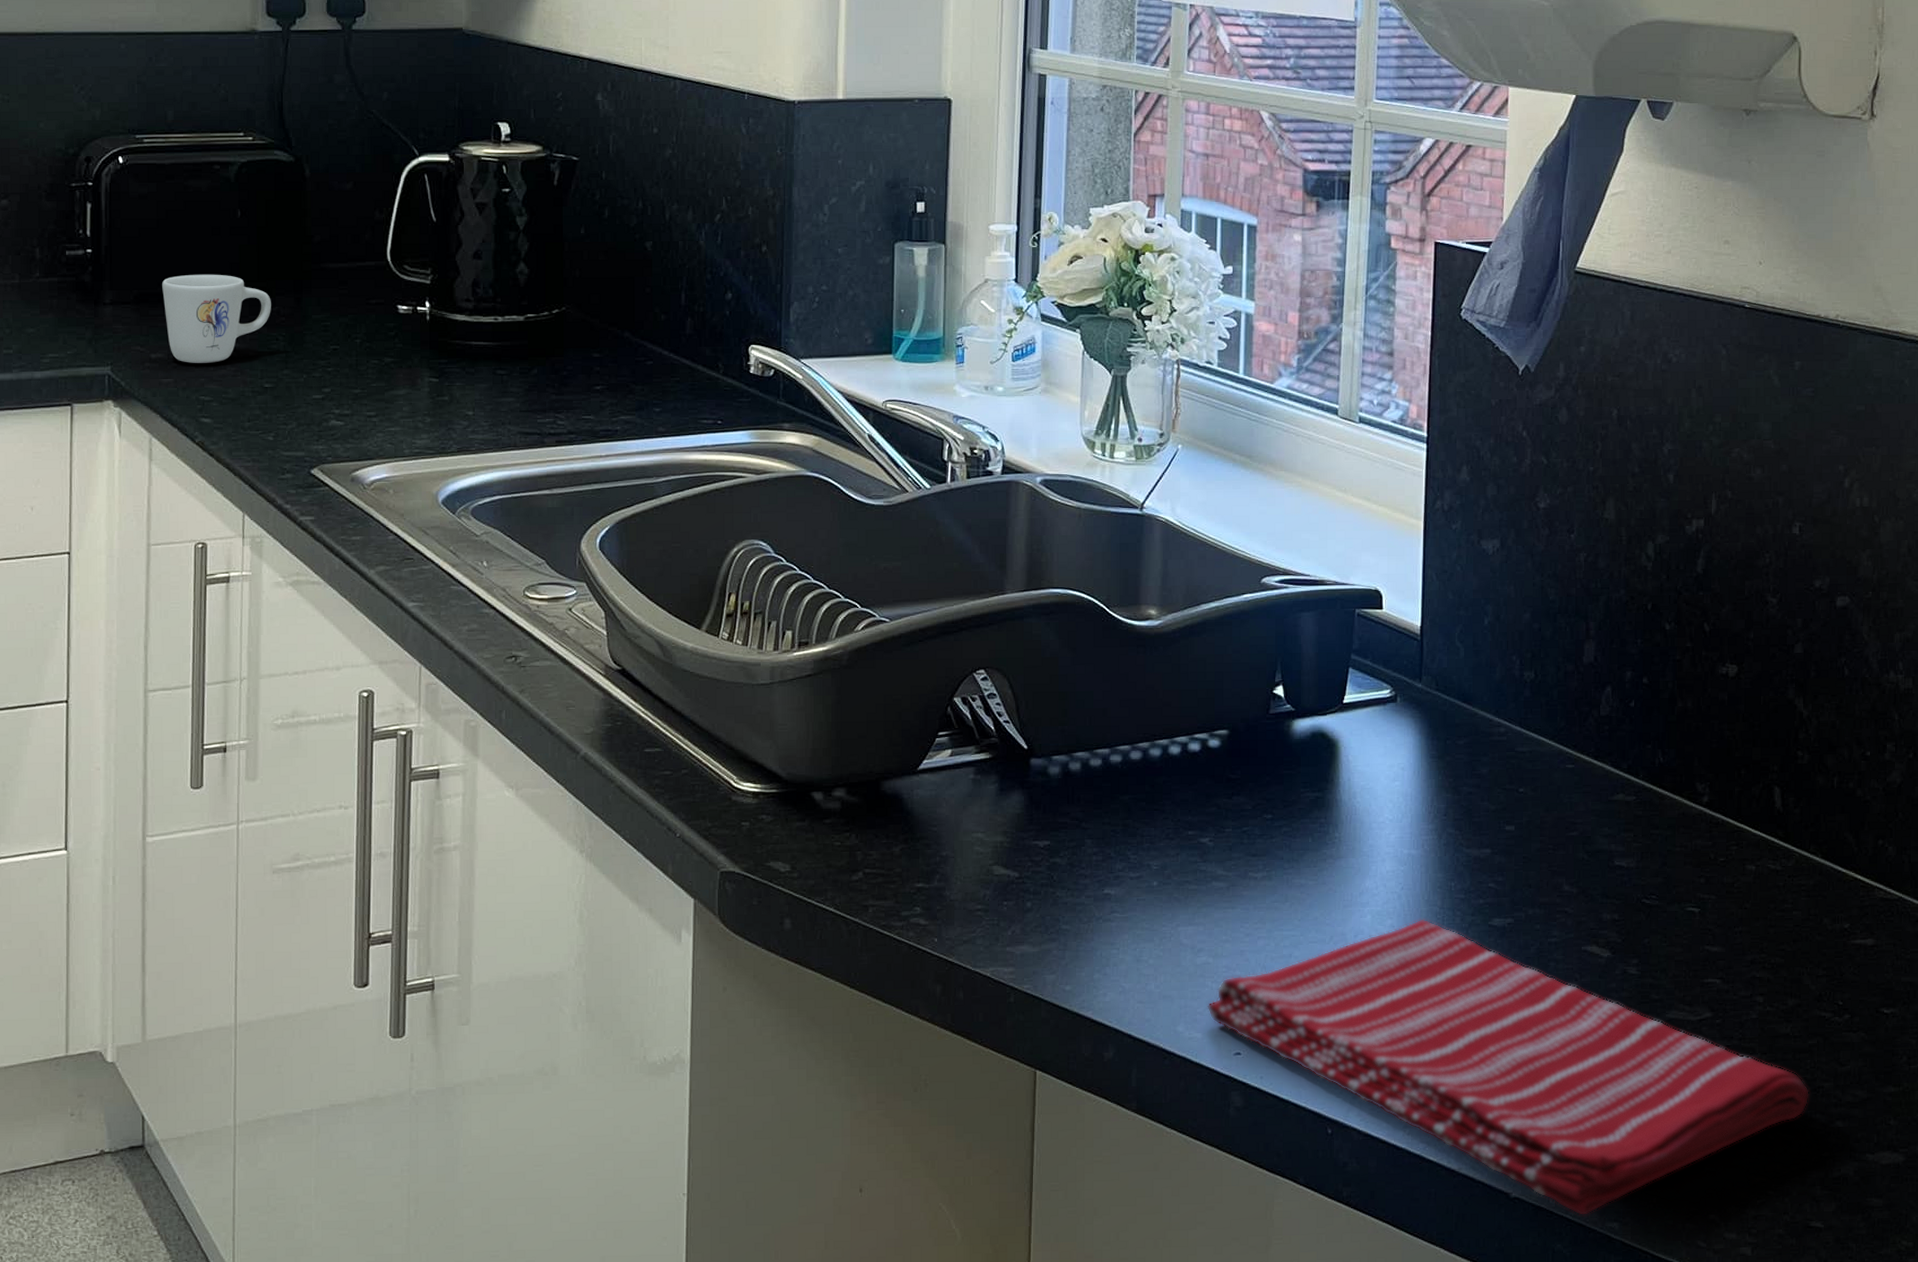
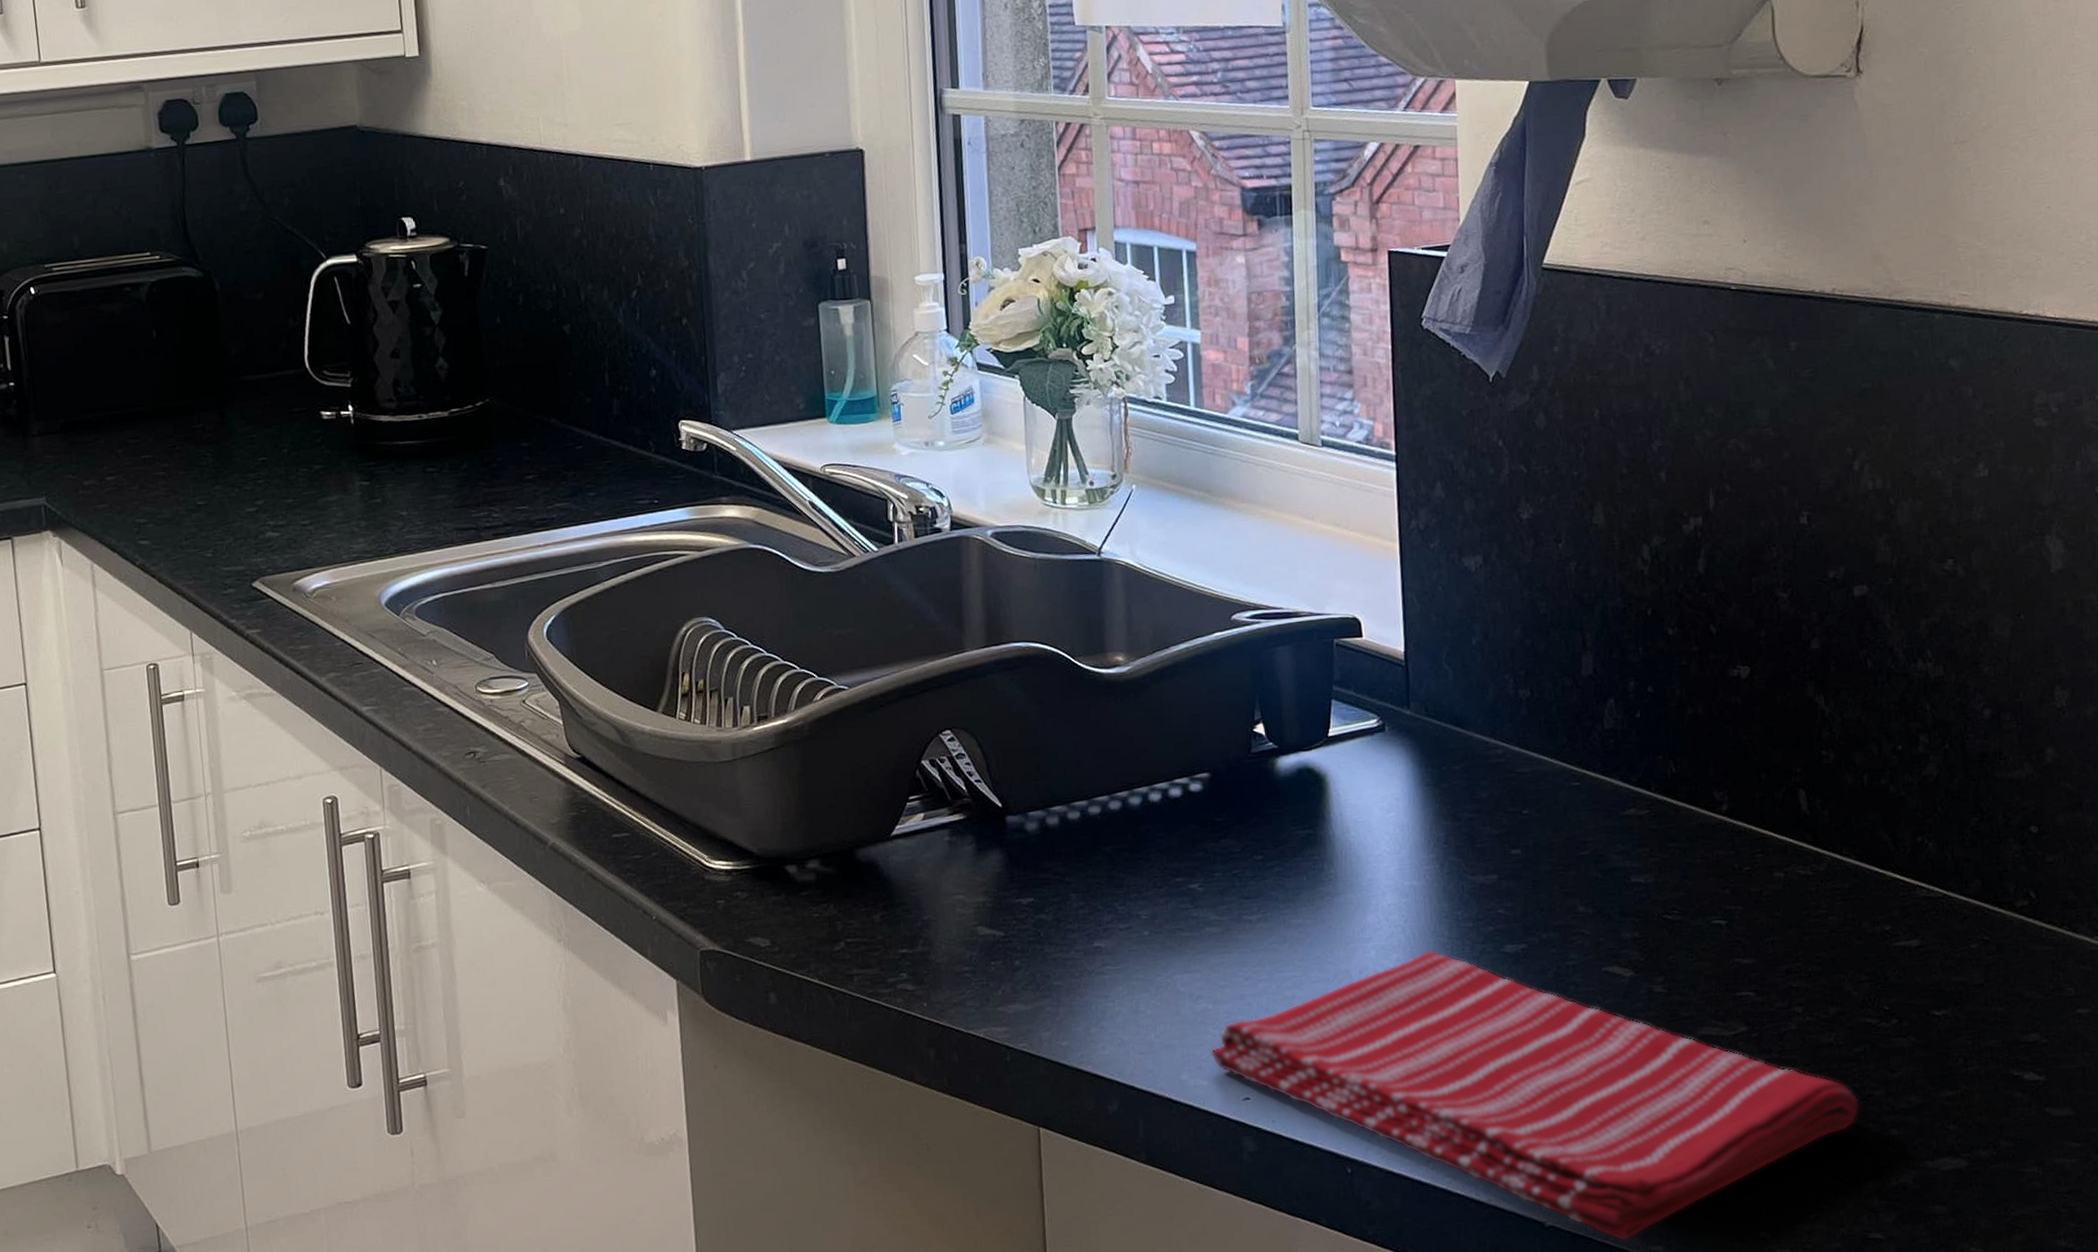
mug: present [162,274,271,363] -> none [86,396,196,487]

